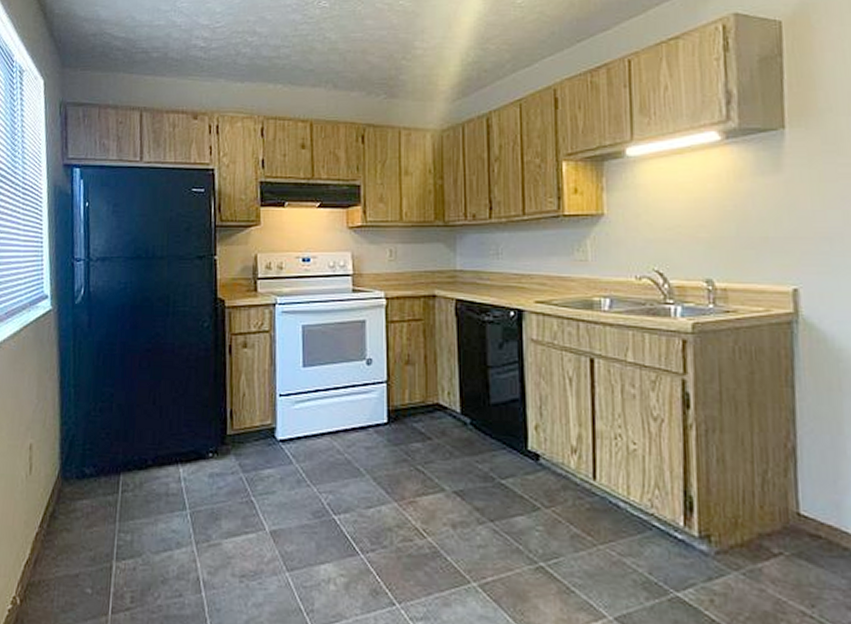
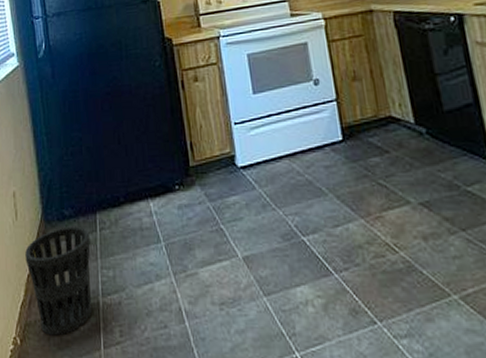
wastebasket: none [35,485,111,598] -> present [25,226,93,336]

